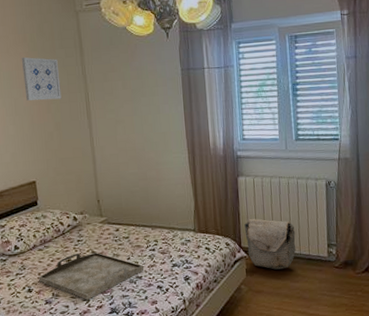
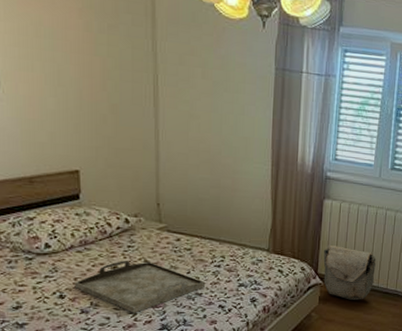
wall art: present [21,57,62,101] -> none [71,14,122,76]

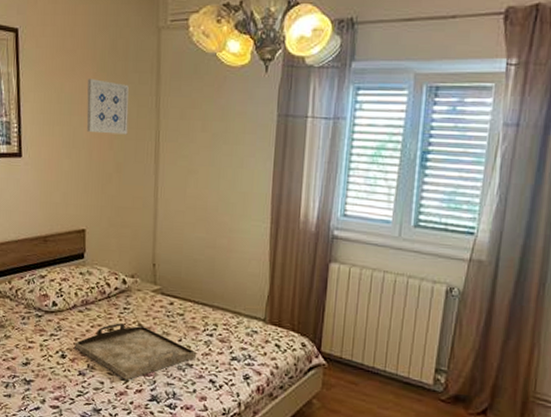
wall art: none [71,14,122,76] -> present [86,79,129,135]
bag: present [323,244,376,300] -> none [328,317,395,389]

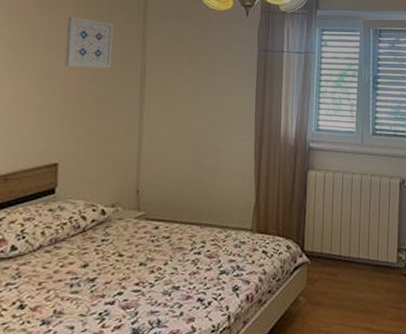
serving tray: present [74,323,197,380] -> none [38,255,184,318]

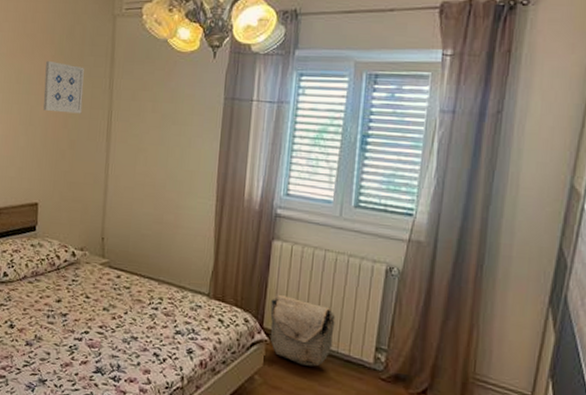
bag: none [309,217,364,278] -> present [270,294,336,367]

